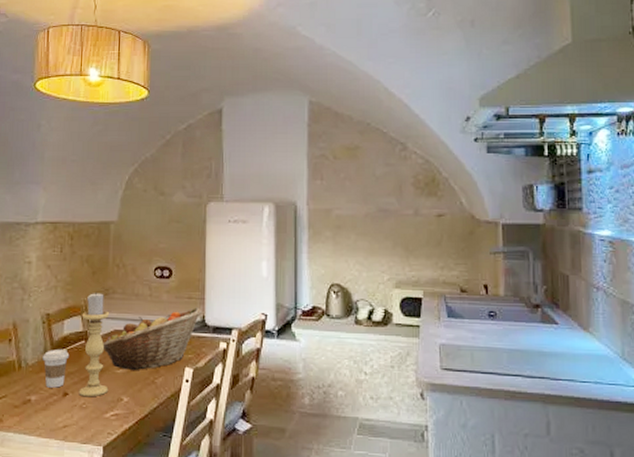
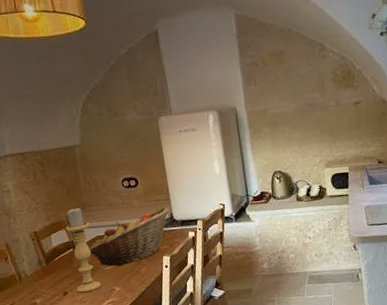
coffee cup: present [42,348,70,388] -> none [38,258,63,291]

